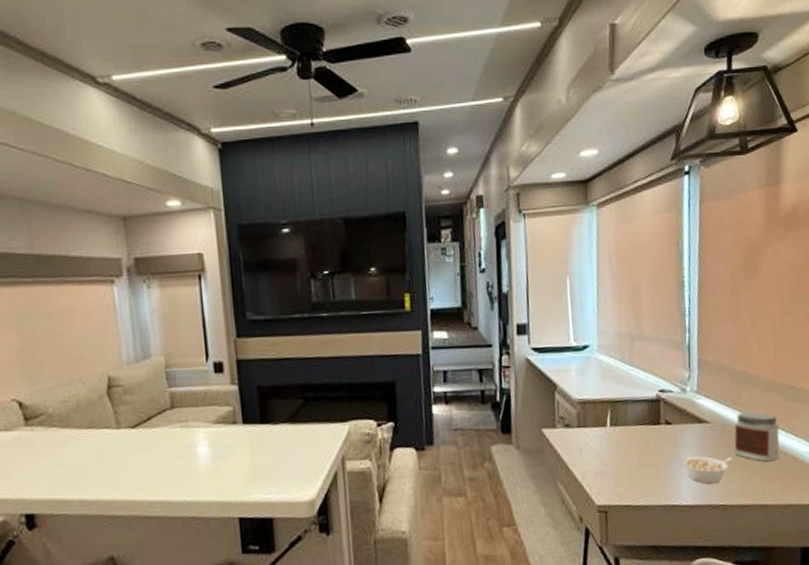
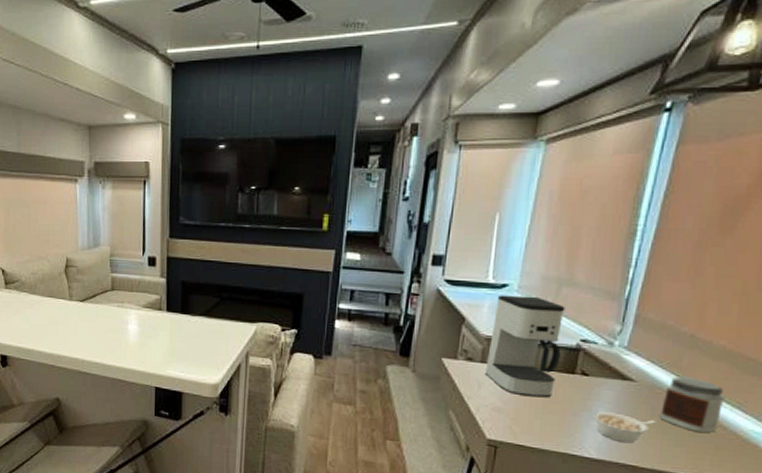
coffee maker: none [581,354,646,455] -> present [484,295,566,398]

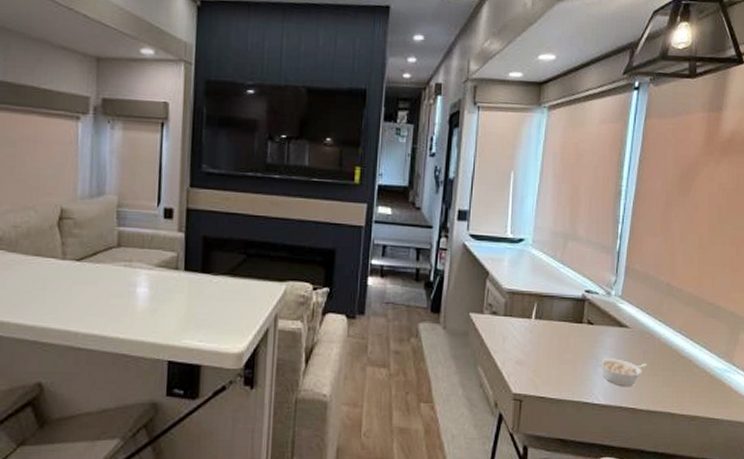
coffee maker: present [484,295,566,398] -> none [508,249,572,348]
jar: present [658,376,726,433] -> none [649,321,695,373]

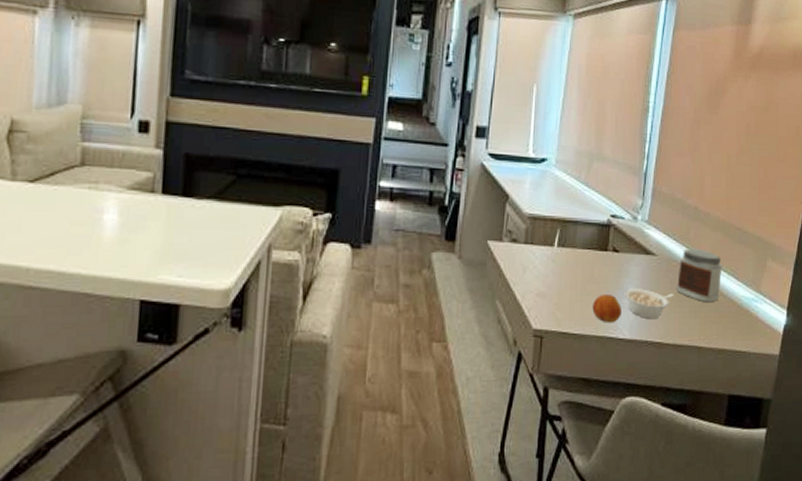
fruit: none [568,362,596,390] -> present [592,293,622,323]
jar: none [649,321,695,373] -> present [676,248,723,303]

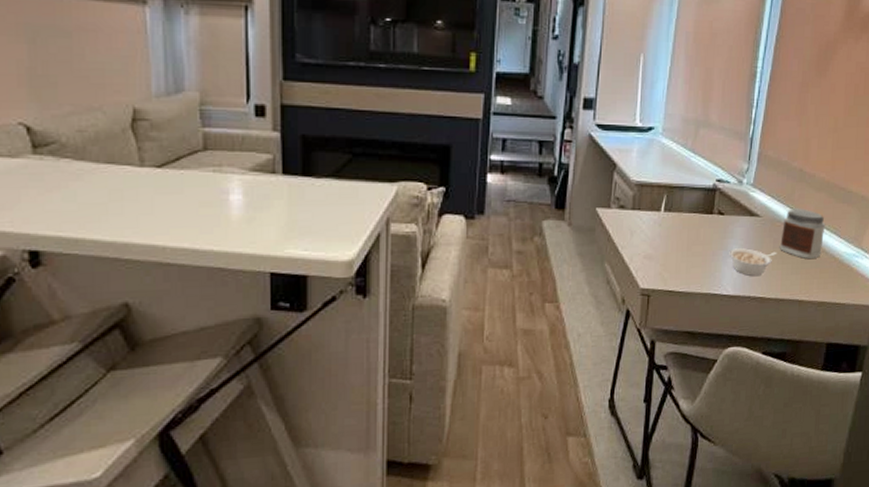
fruit: present [592,293,622,323] -> none [697,254,726,281]

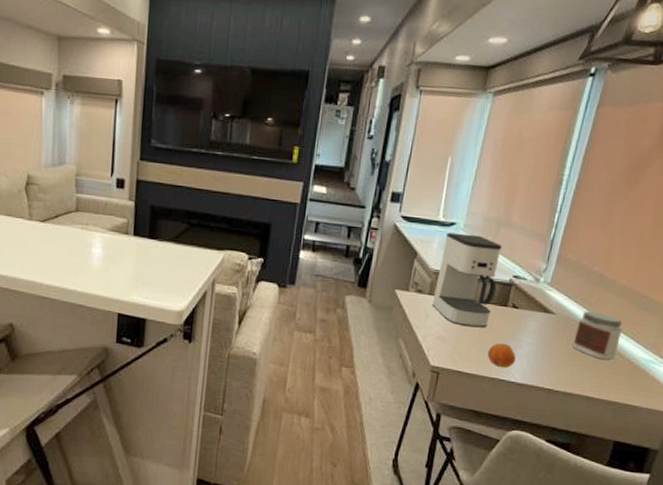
coffee maker: none [636,138,703,241] -> present [431,232,502,328]
fruit: none [697,254,726,281] -> present [487,342,516,368]
legume: present [729,248,777,277] -> none [520,341,570,369]

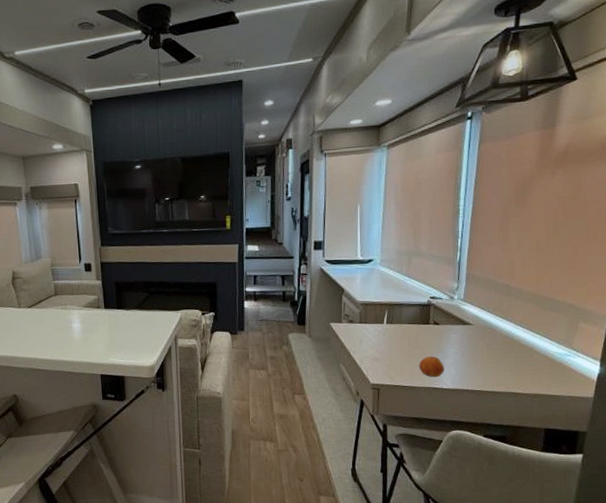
coffee maker: present [431,232,502,328] -> none [363,267,418,346]
jar: present [571,310,623,360] -> none [492,317,535,359]

